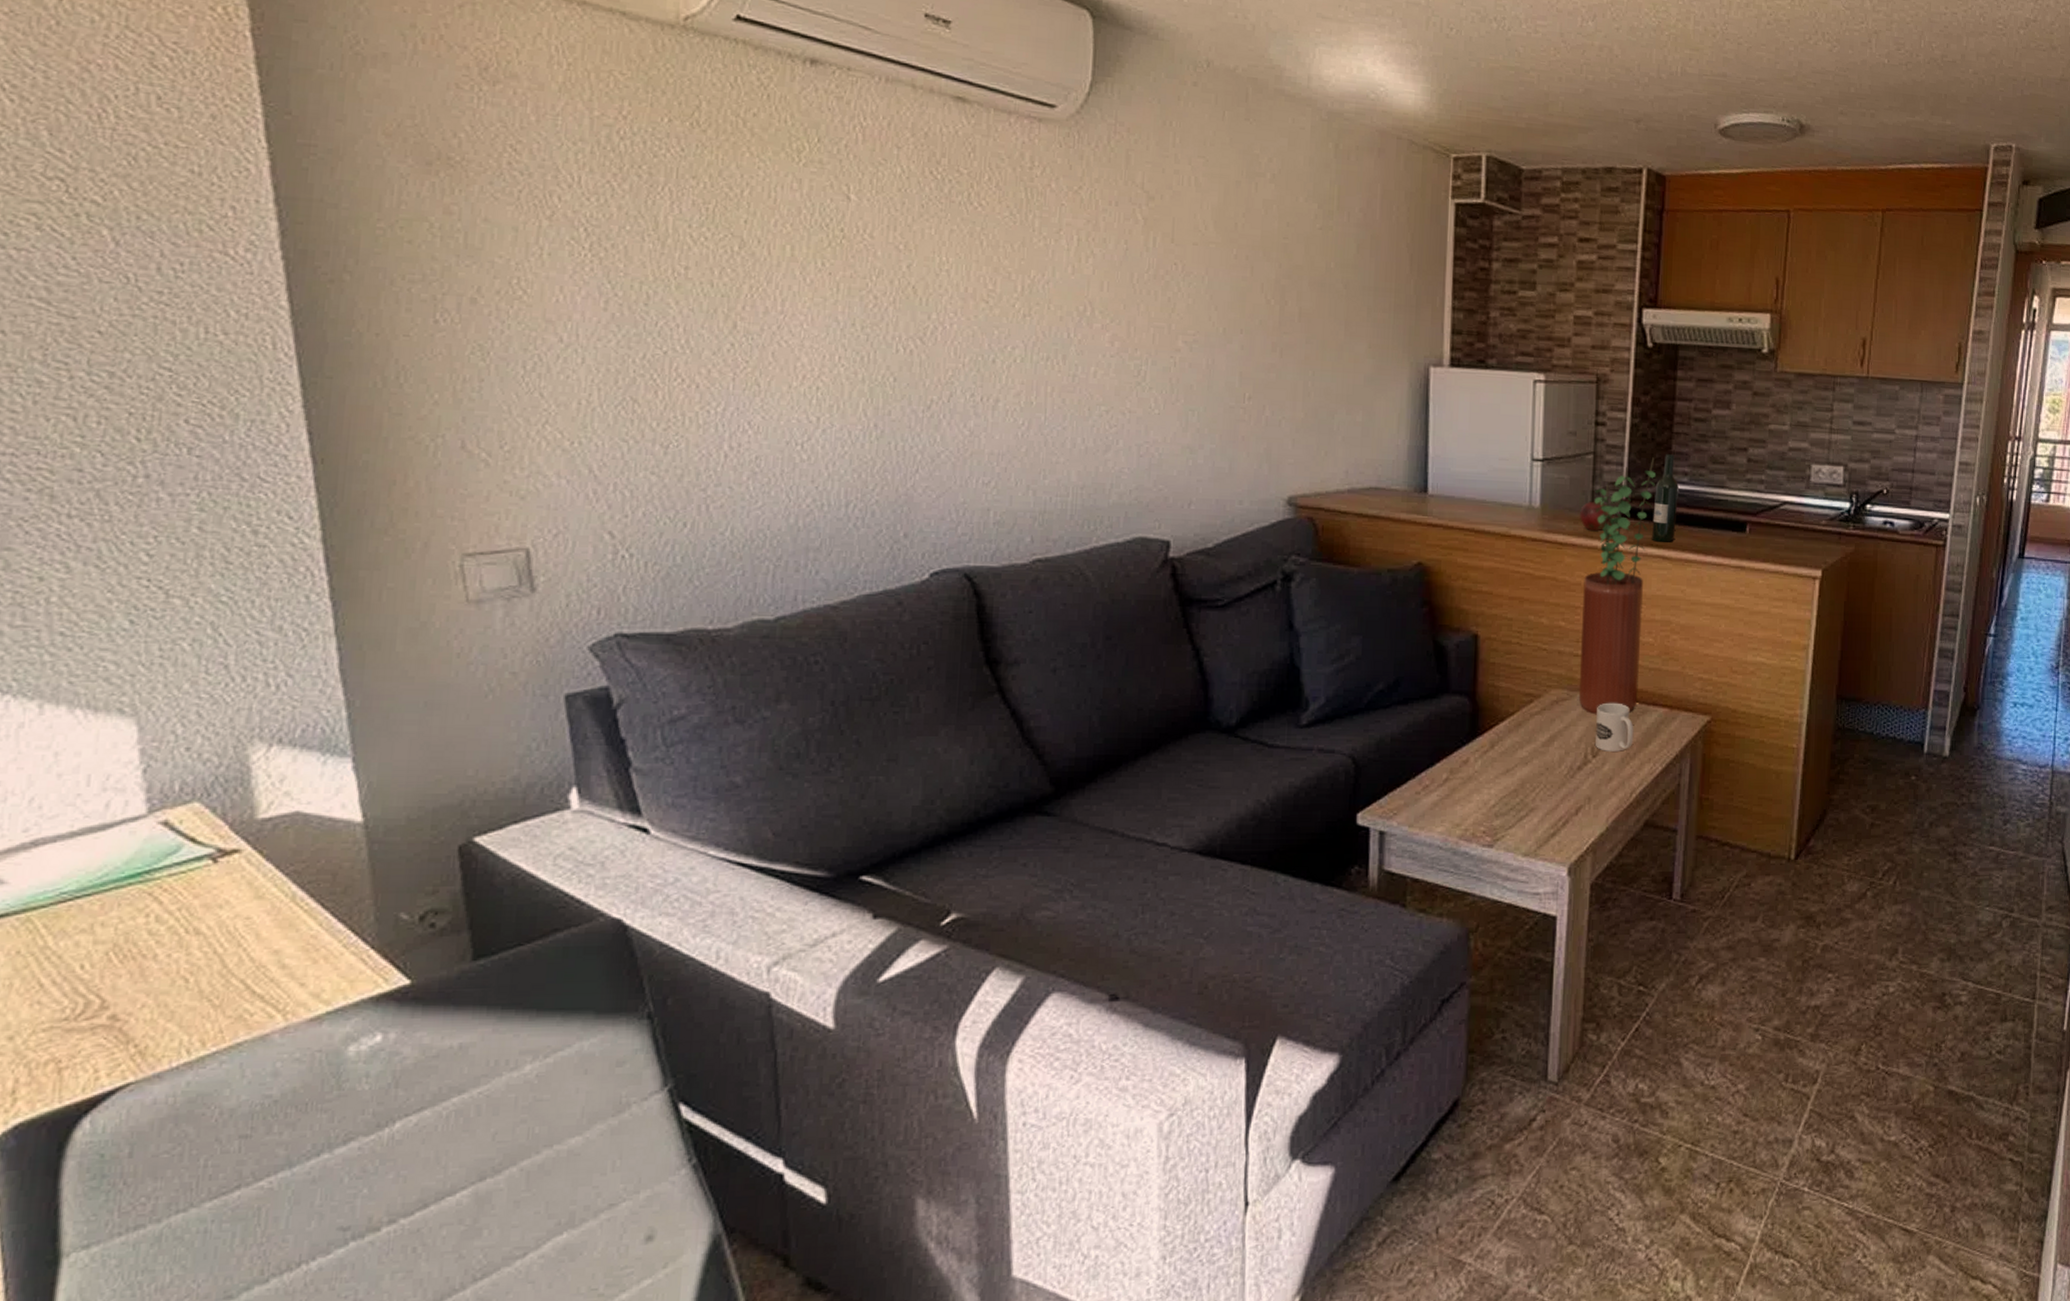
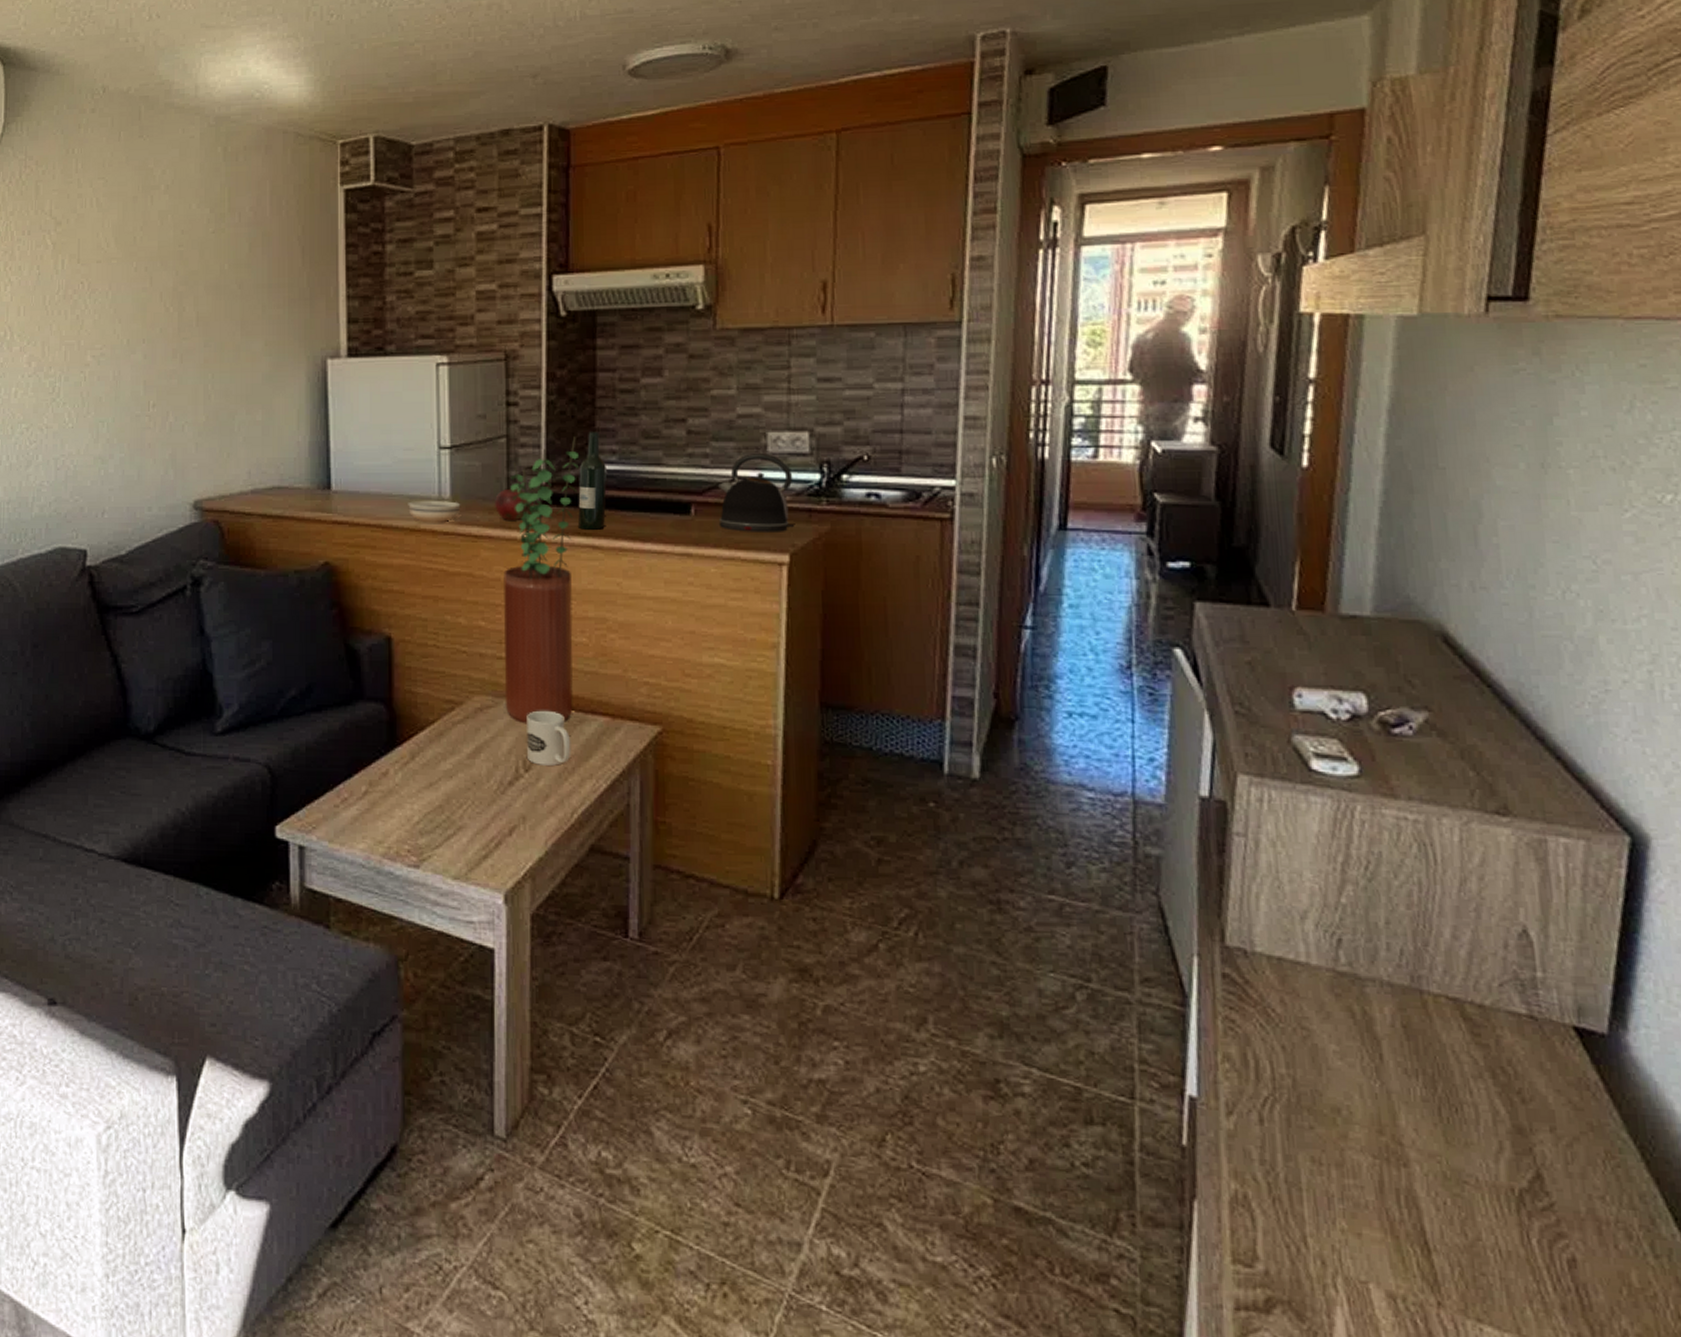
bowl: none [1500,508,1549,531] -> present [408,501,461,524]
kettle: none [1768,481,1829,552] -> present [717,452,794,534]

